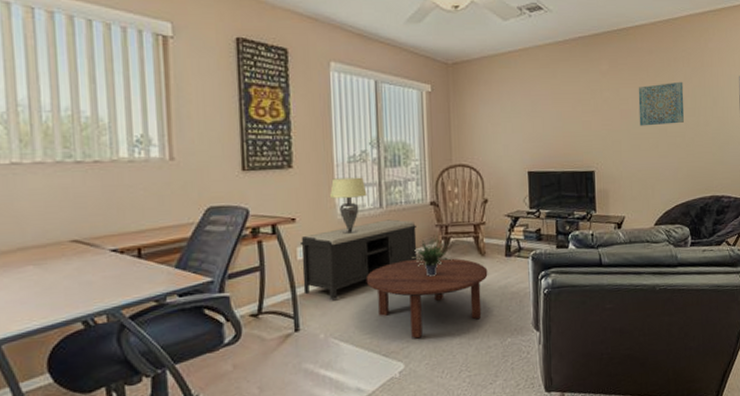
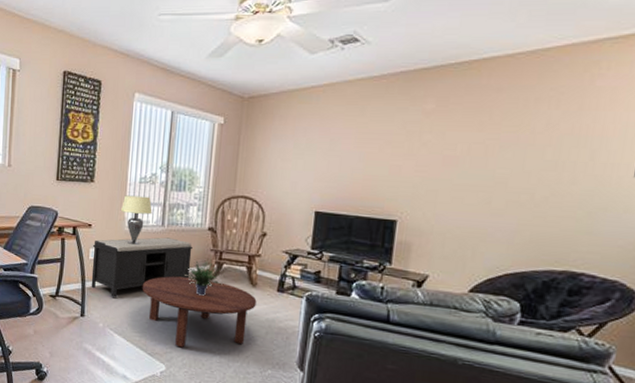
wall art: present [638,81,684,126] -> none [467,127,545,178]

